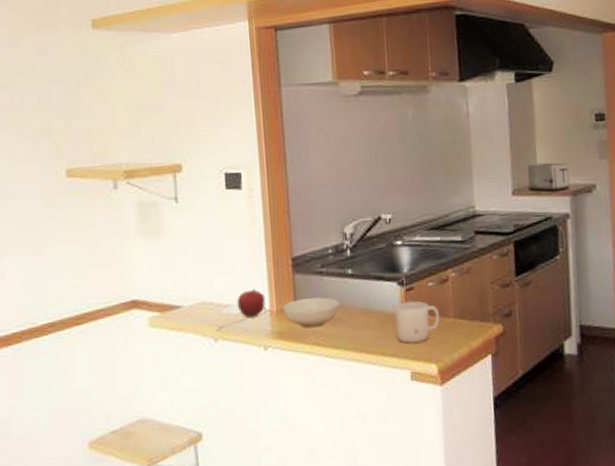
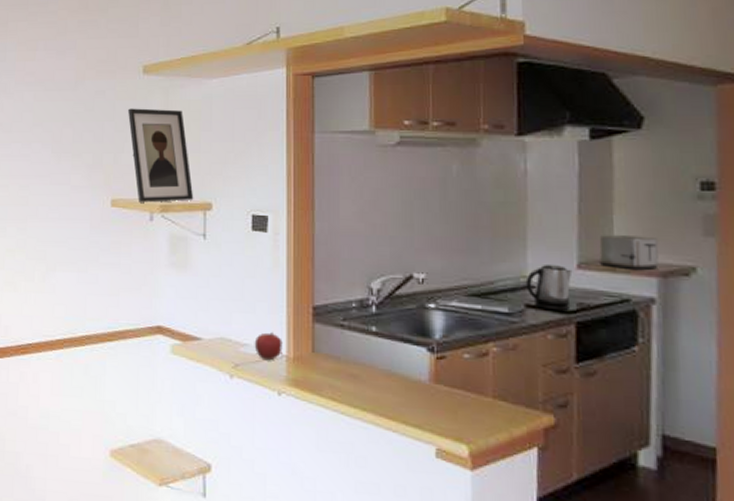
picture frame: none [77,66,162,170] -> present [127,108,194,203]
bowl: present [282,297,341,328] -> none [299,350,361,382]
mug: present [393,300,440,344] -> none [421,370,476,418]
kettle: none [473,193,509,235] -> present [525,264,573,312]

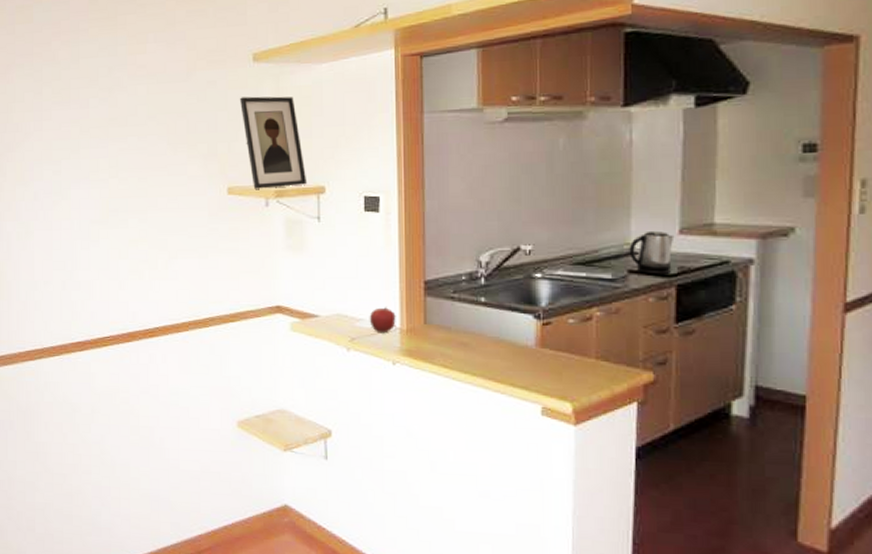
toaster: present [599,234,659,271] -> none [701,199,758,234]

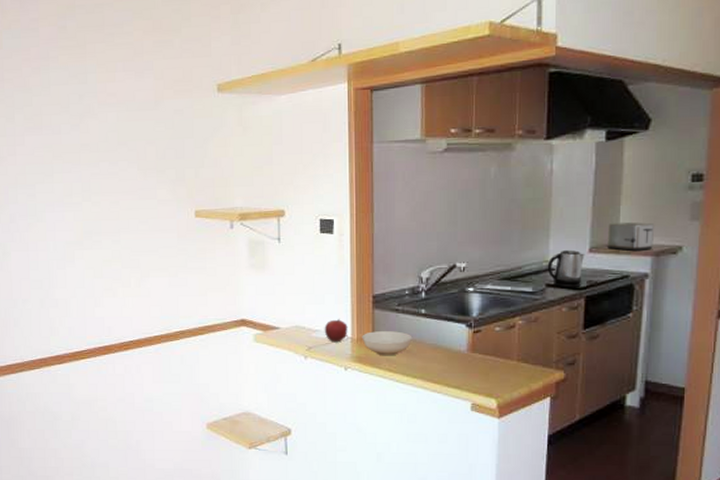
picture frame: present [239,96,308,189] -> none [205,125,269,212]
bowl: none [412,321,471,350] -> present [362,331,413,356]
toaster: none [701,199,758,234] -> present [607,221,654,252]

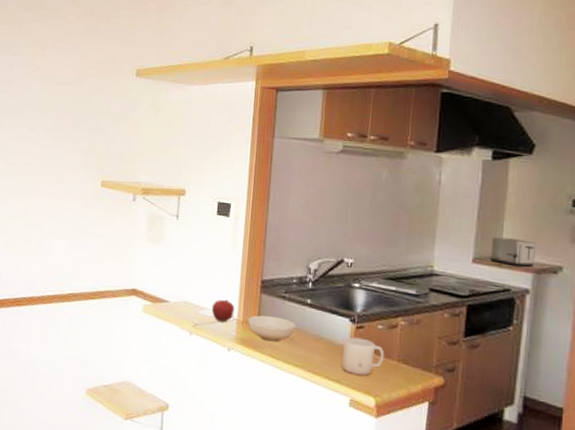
mug: none [460,342,504,379] -> present [342,336,385,376]
kettle: present [547,249,585,288] -> none [431,257,469,296]

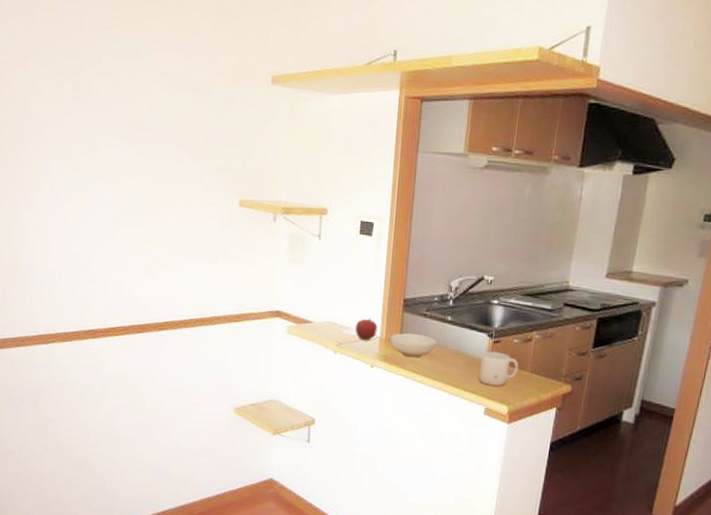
toaster: present [490,237,535,267] -> none [622,252,666,281]

